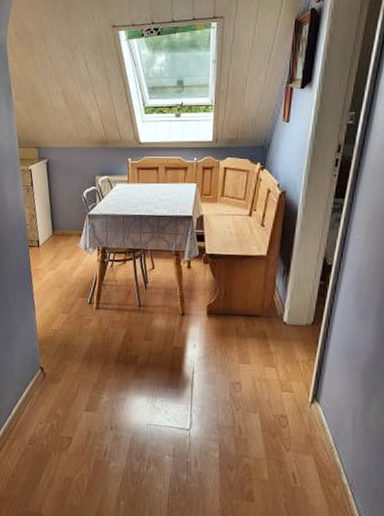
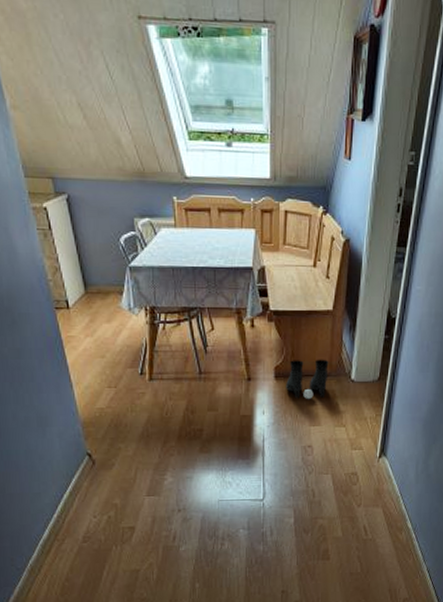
boots: none [217,299,261,337] -> present [286,359,329,399]

